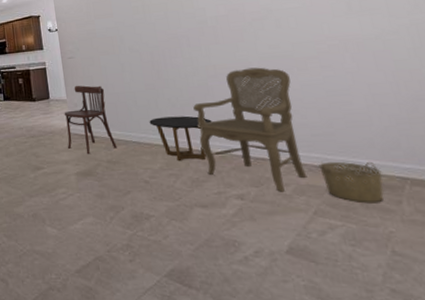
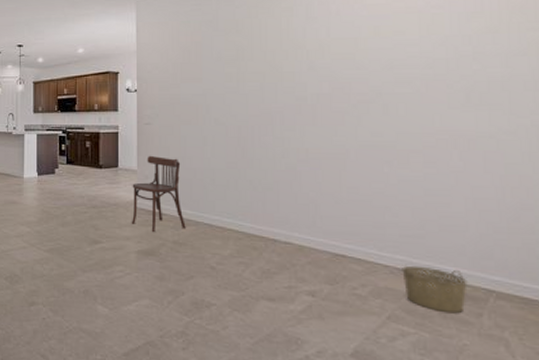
side table: present [149,116,213,162] -> none [225,200,295,251]
armchair: present [193,67,308,192] -> none [276,155,388,293]

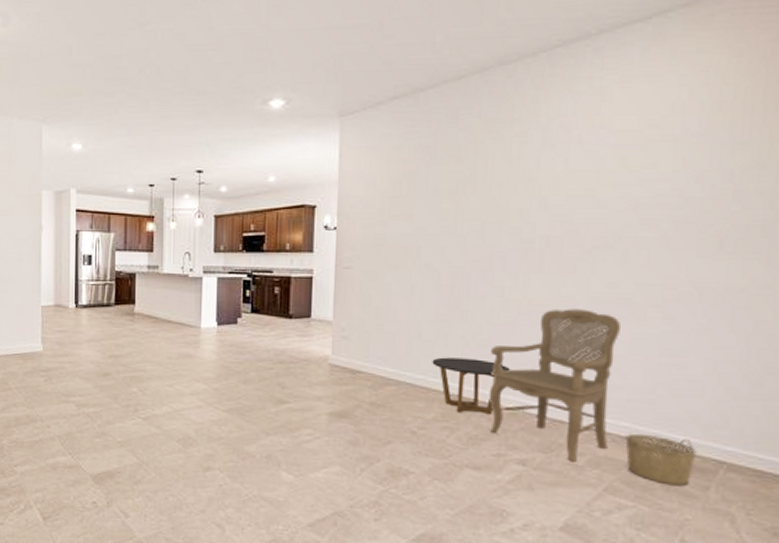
dining chair: present [131,155,186,233] -> none [323,304,386,393]
side table: none [225,200,295,251] -> present [432,357,511,416]
armchair: none [276,155,388,293] -> present [489,309,620,462]

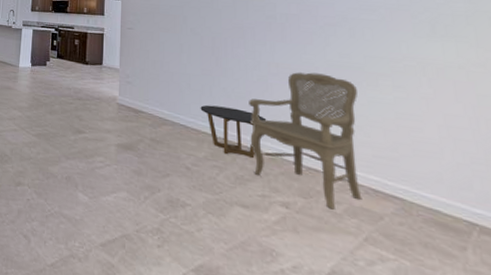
basket: present [625,433,697,487] -> none [377,186,448,245]

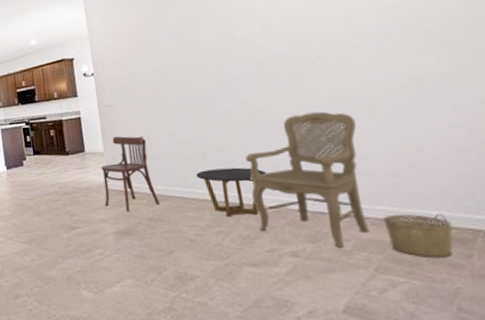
dining chair: none [112,56,163,129] -> present [101,136,160,212]
basket: none [377,186,448,245] -> present [383,214,454,258]

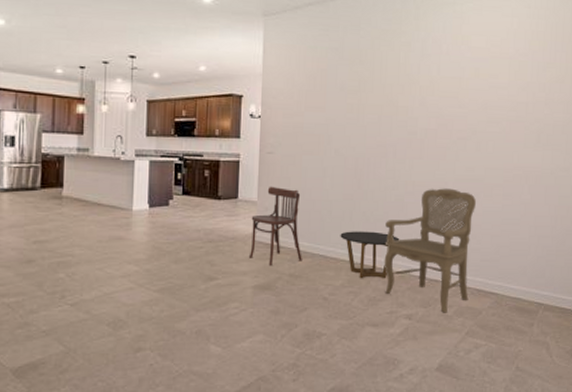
basket: present [383,214,454,258] -> none [480,286,526,325]

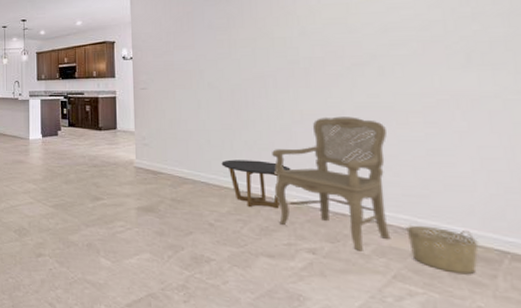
dining chair: present [248,186,302,267] -> none [130,118,183,191]
basket: none [480,286,526,325] -> present [406,224,479,275]

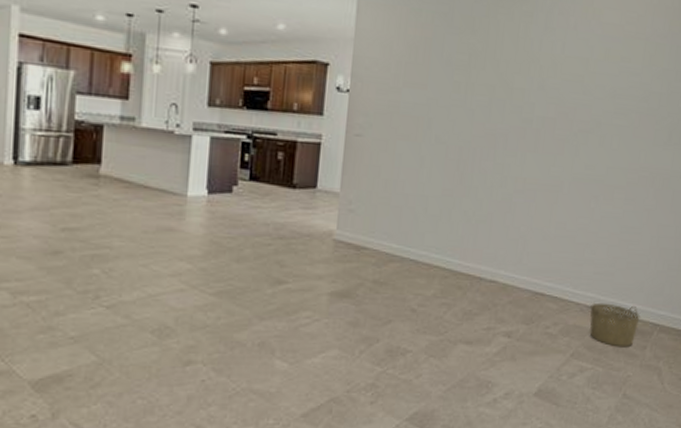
side table: present [221,159,291,209] -> none [435,233,504,290]
armchair: present [272,116,391,251] -> none [483,188,594,332]

